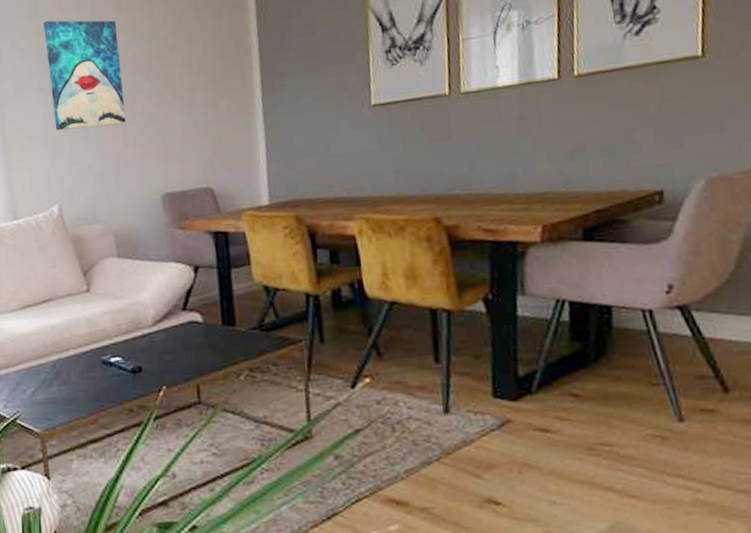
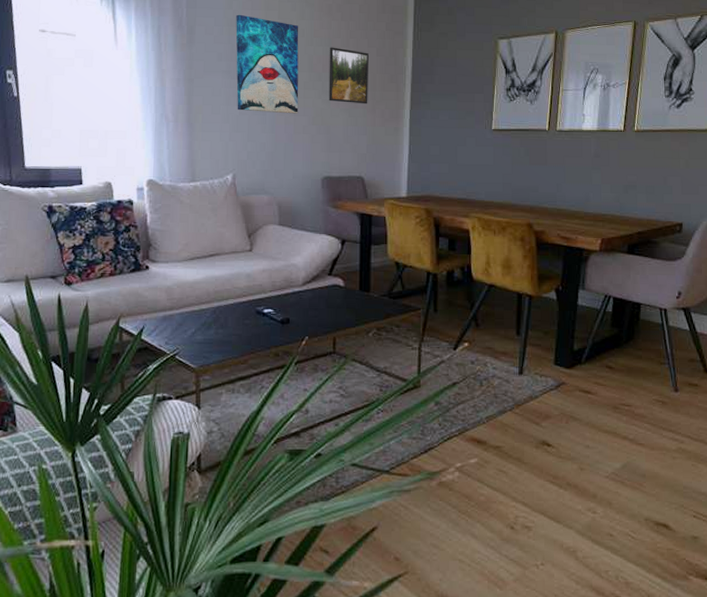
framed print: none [155,37,209,103] -> present [328,47,369,104]

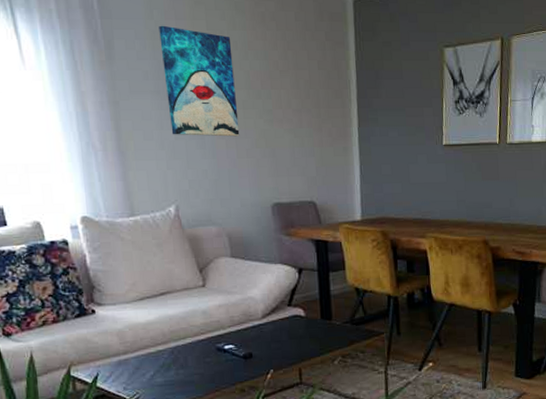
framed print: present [328,47,369,104] -> none [266,60,313,123]

